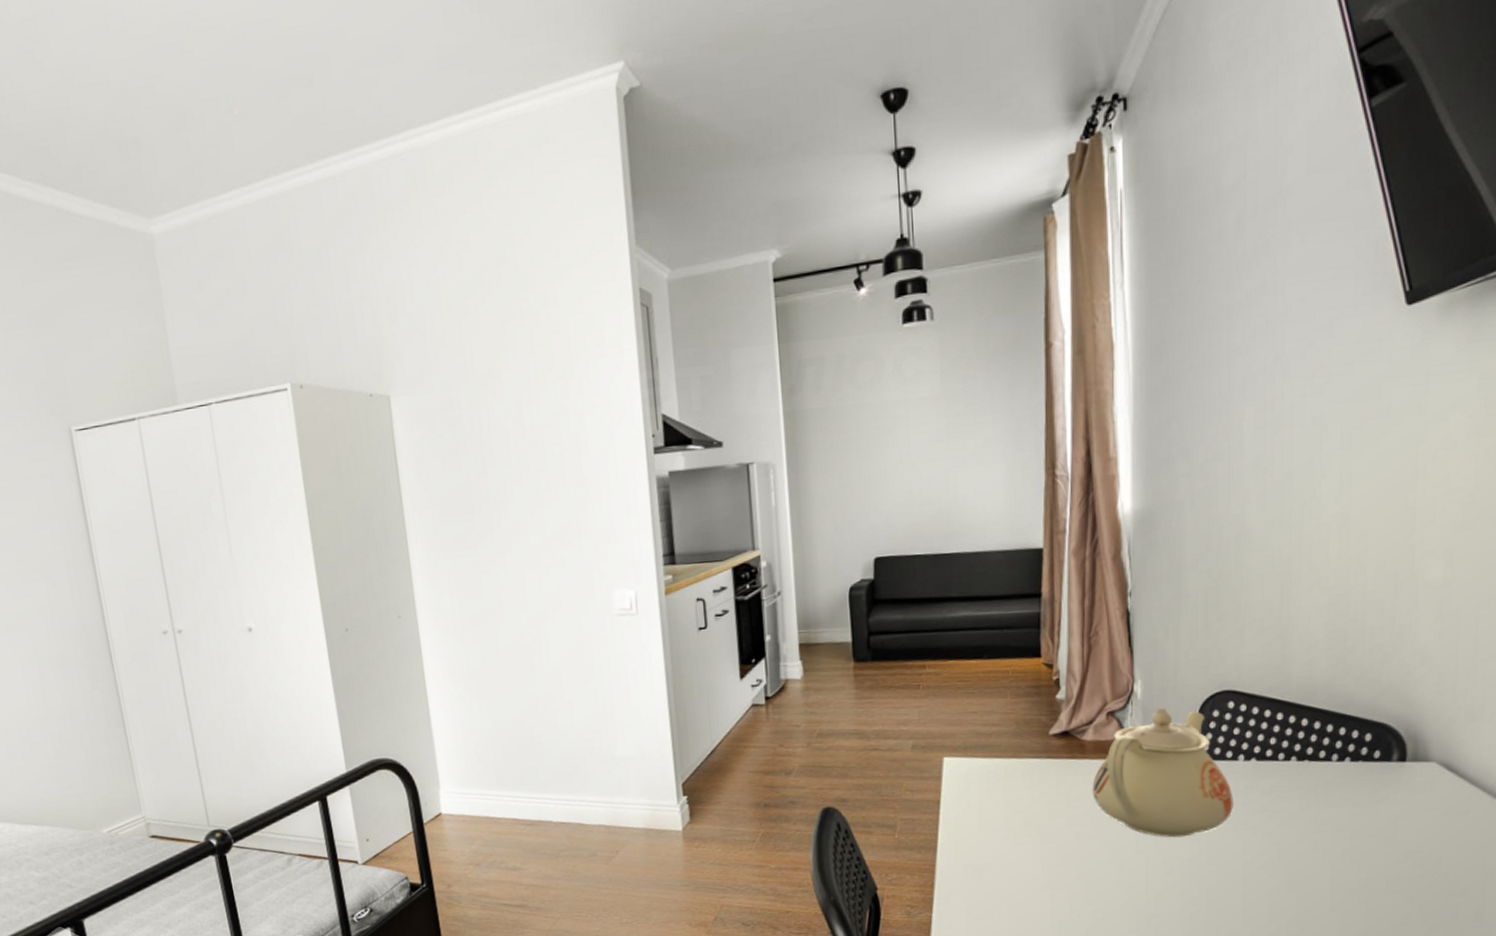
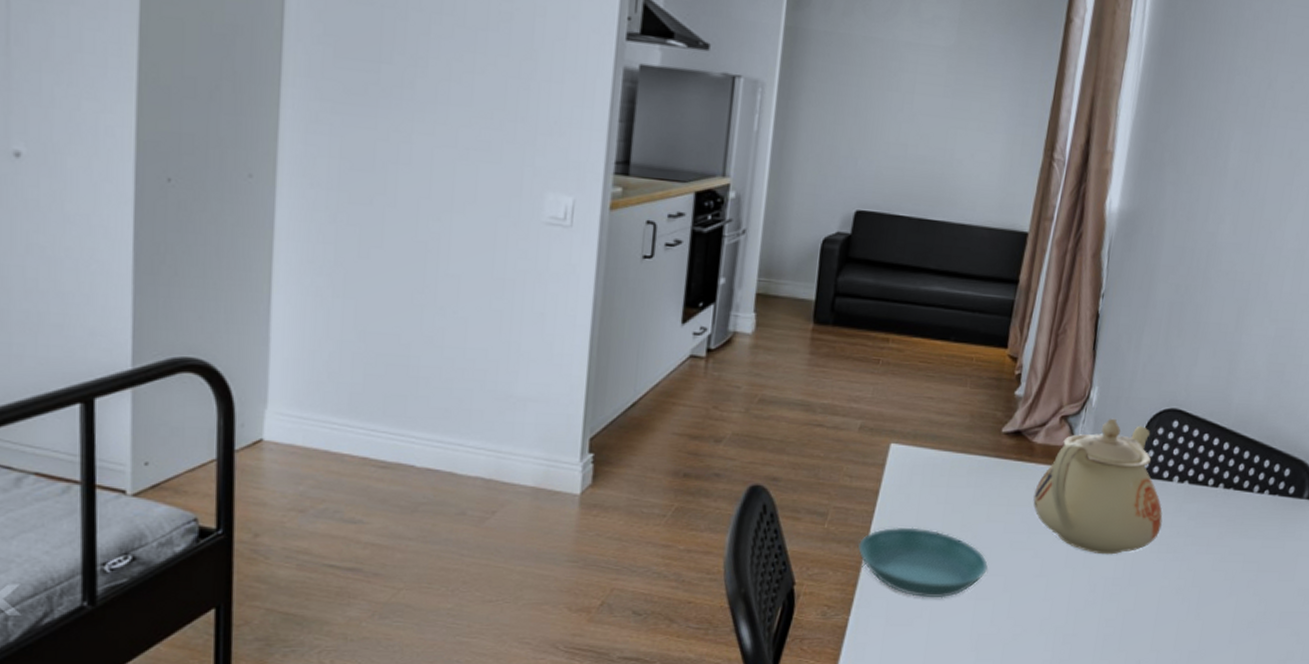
saucer: none [928,829,1057,893] -> present [857,527,988,598]

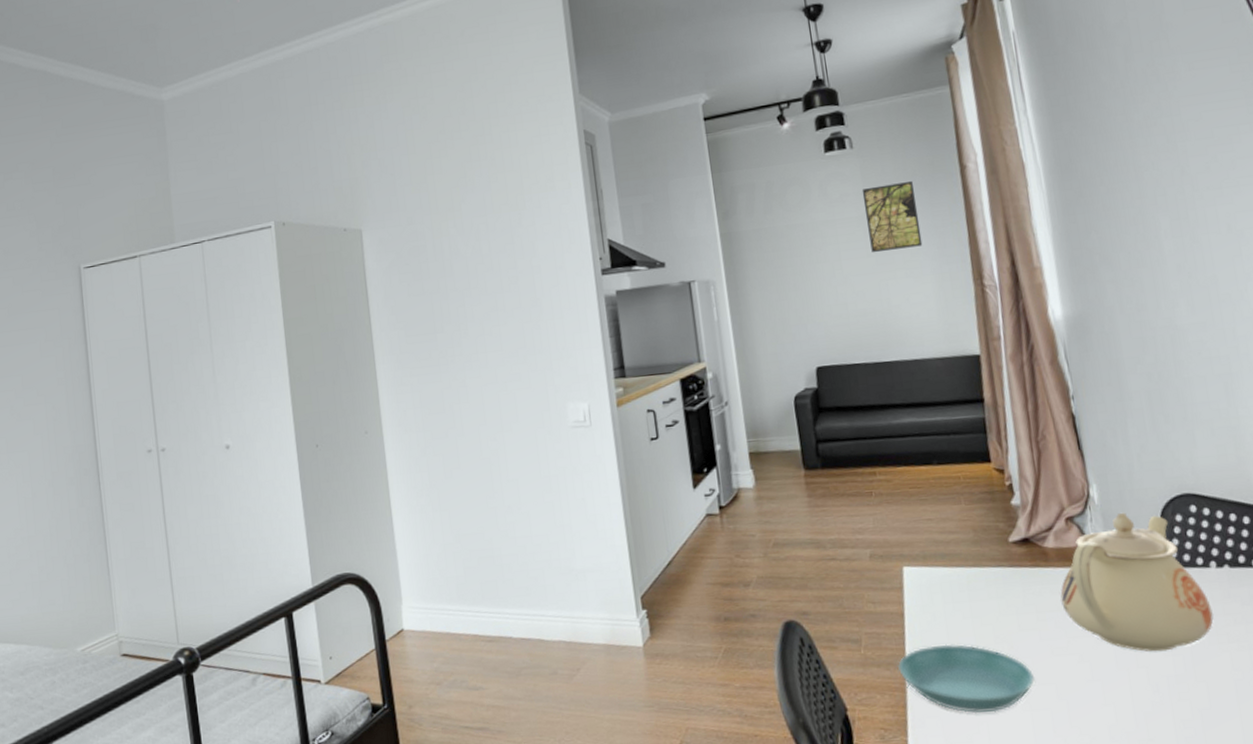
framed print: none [949,16,1013,99] -> present [862,180,923,253]

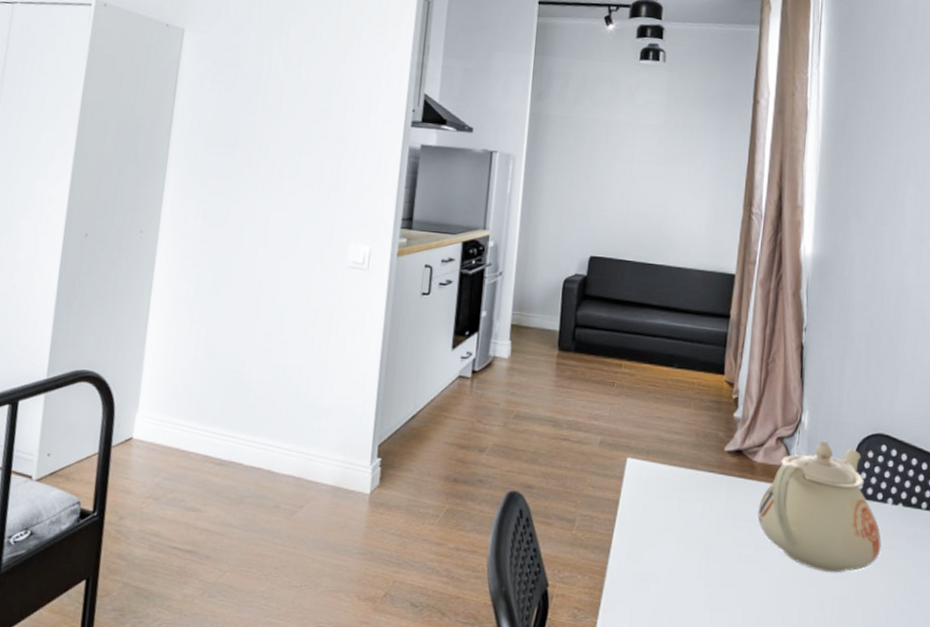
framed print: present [862,180,923,253] -> none [662,101,710,165]
saucer: present [897,644,1034,714] -> none [602,535,720,608]

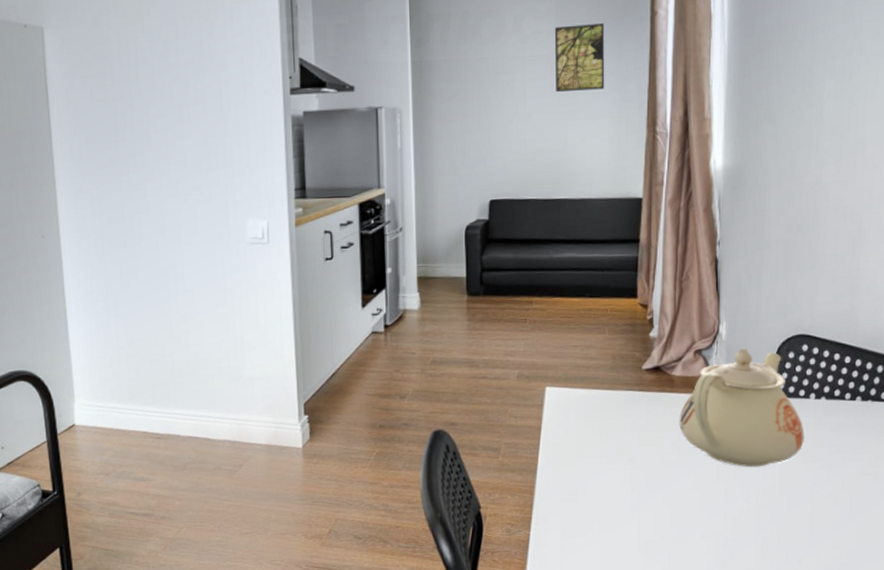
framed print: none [662,101,710,165] -> present [554,22,605,93]

